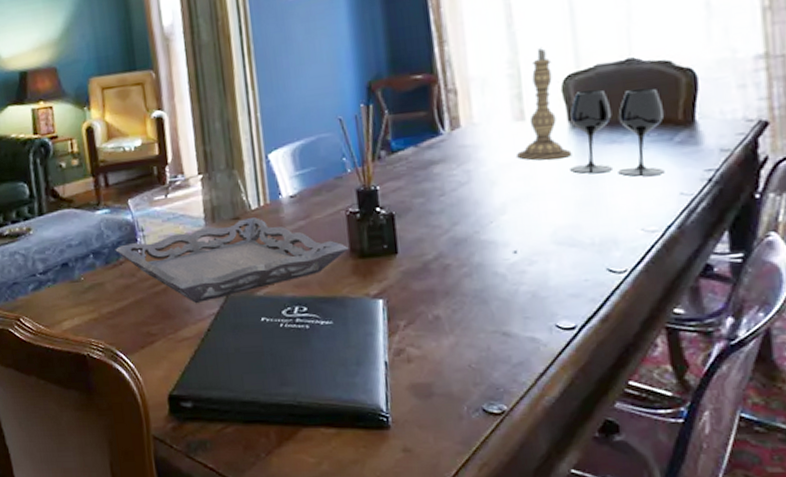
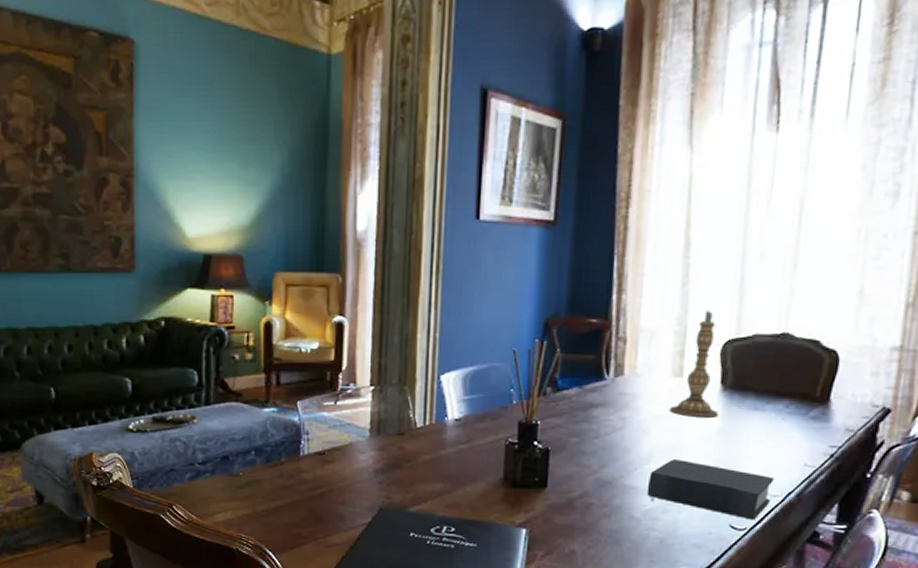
tray: present [115,217,349,303] -> none [278,435,503,511]
book: none [506,206,648,261] -> present [647,459,774,520]
wine glass: present [570,88,665,177] -> none [714,356,805,446]

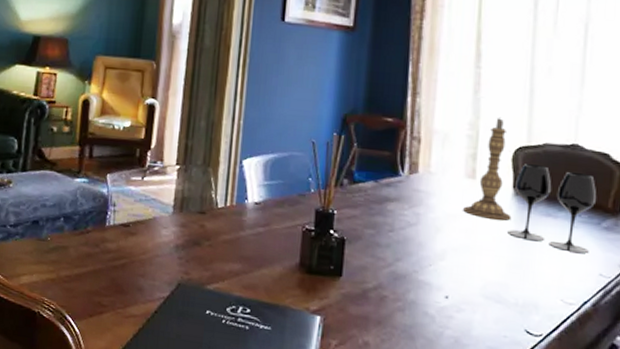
book: present [647,459,774,520] -> none [441,258,569,327]
wine glass: none [714,356,805,446] -> present [507,163,596,254]

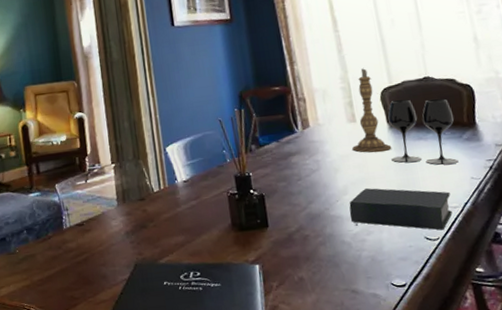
book: none [441,258,569,327] -> present [349,188,452,230]

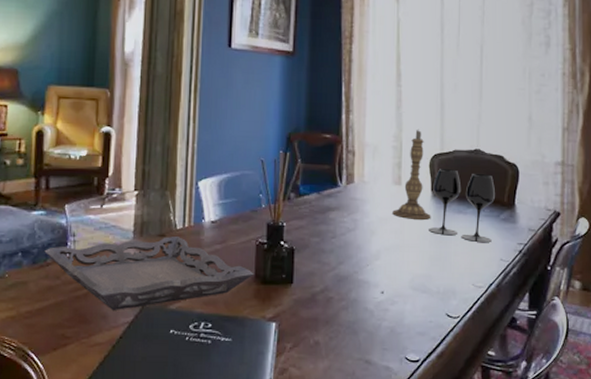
tray: none [45,198,231,270] -> present [44,236,254,310]
book: present [349,188,452,230] -> none [377,256,478,309]

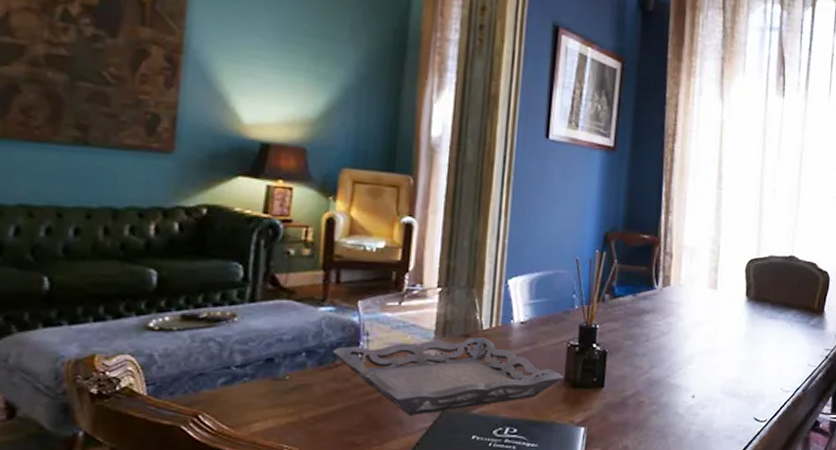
candlestick: present [392,129,431,220] -> none [707,233,745,324]
wine glass: present [429,168,495,243] -> none [741,273,806,349]

